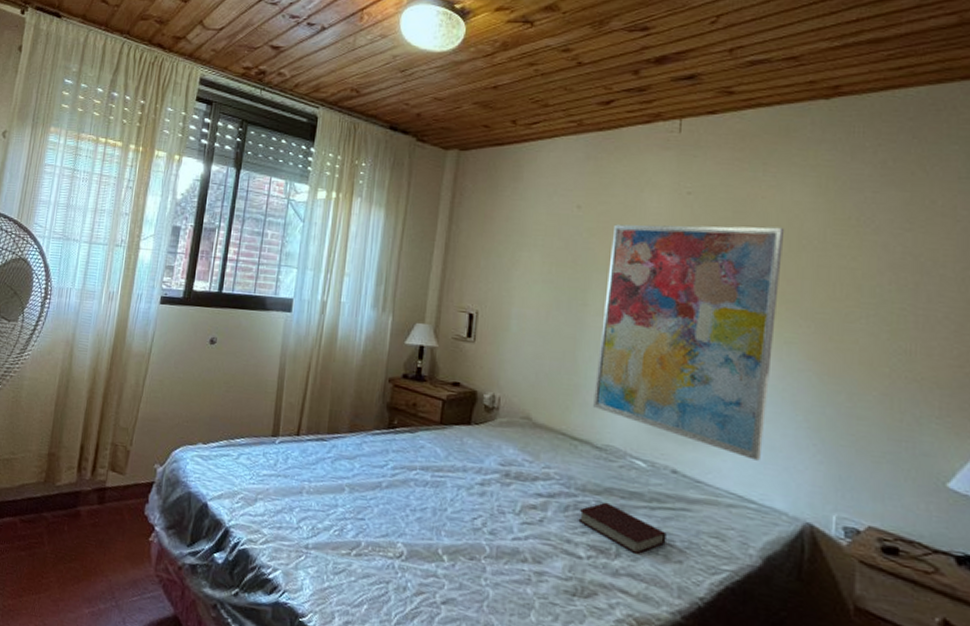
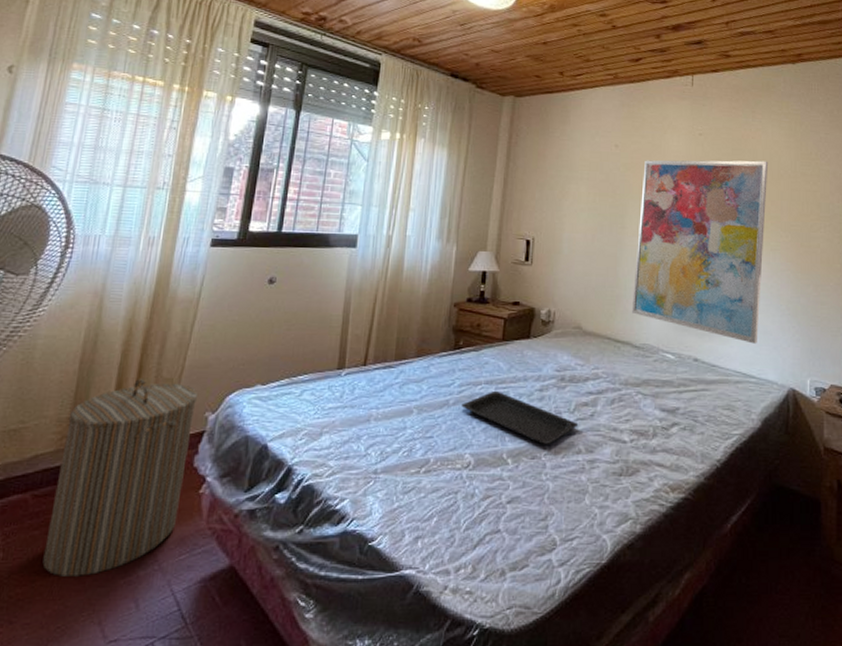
laundry hamper: none [27,425,148,600] -> present [42,379,197,576]
serving tray: none [394,478,525,547] -> present [461,390,579,445]
book: present [578,502,667,555] -> none [622,392,691,433]

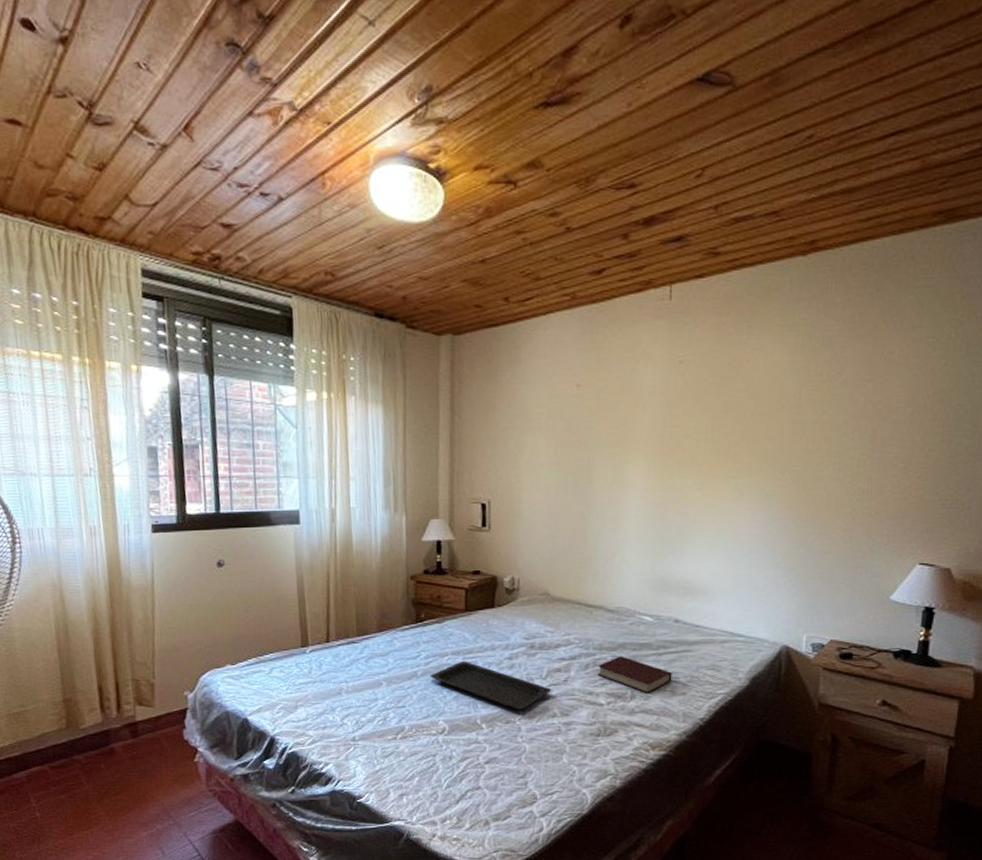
laundry hamper: present [42,379,197,576] -> none [61,664,180,830]
book: none [622,392,691,433] -> present [597,656,672,694]
wall art: present [632,160,769,344] -> none [604,389,767,601]

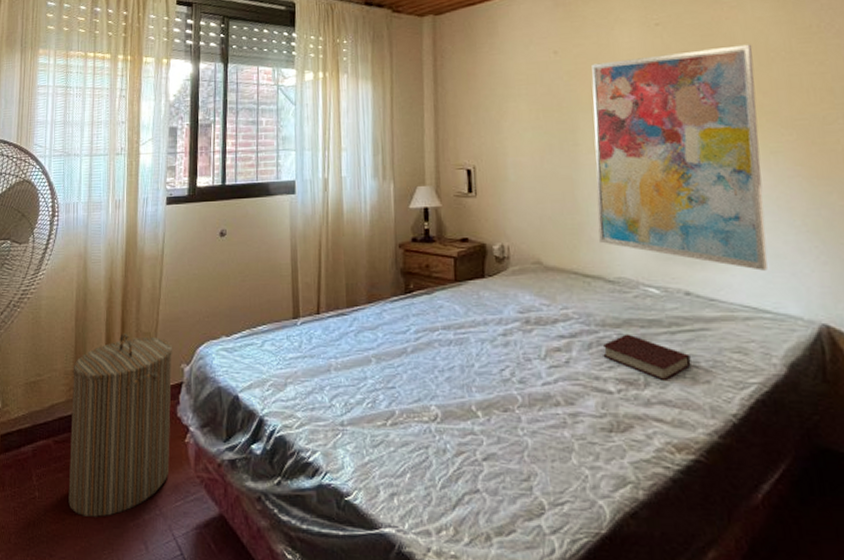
laundry hamper: none [61,664,180,830] -> present [68,334,172,517]
serving tray: present [430,660,552,711] -> none [420,336,553,396]
wall art: none [604,389,767,601] -> present [591,44,768,271]

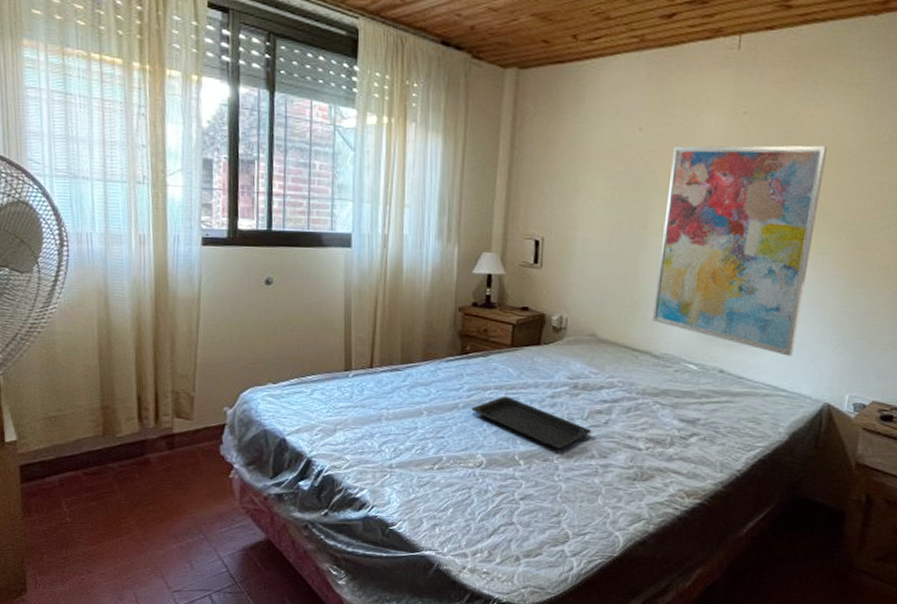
laundry hamper: present [68,334,172,517] -> none [99,375,213,540]
serving tray: none [420,336,553,396] -> present [471,396,592,449]
book: present [602,334,691,382] -> none [638,402,713,442]

